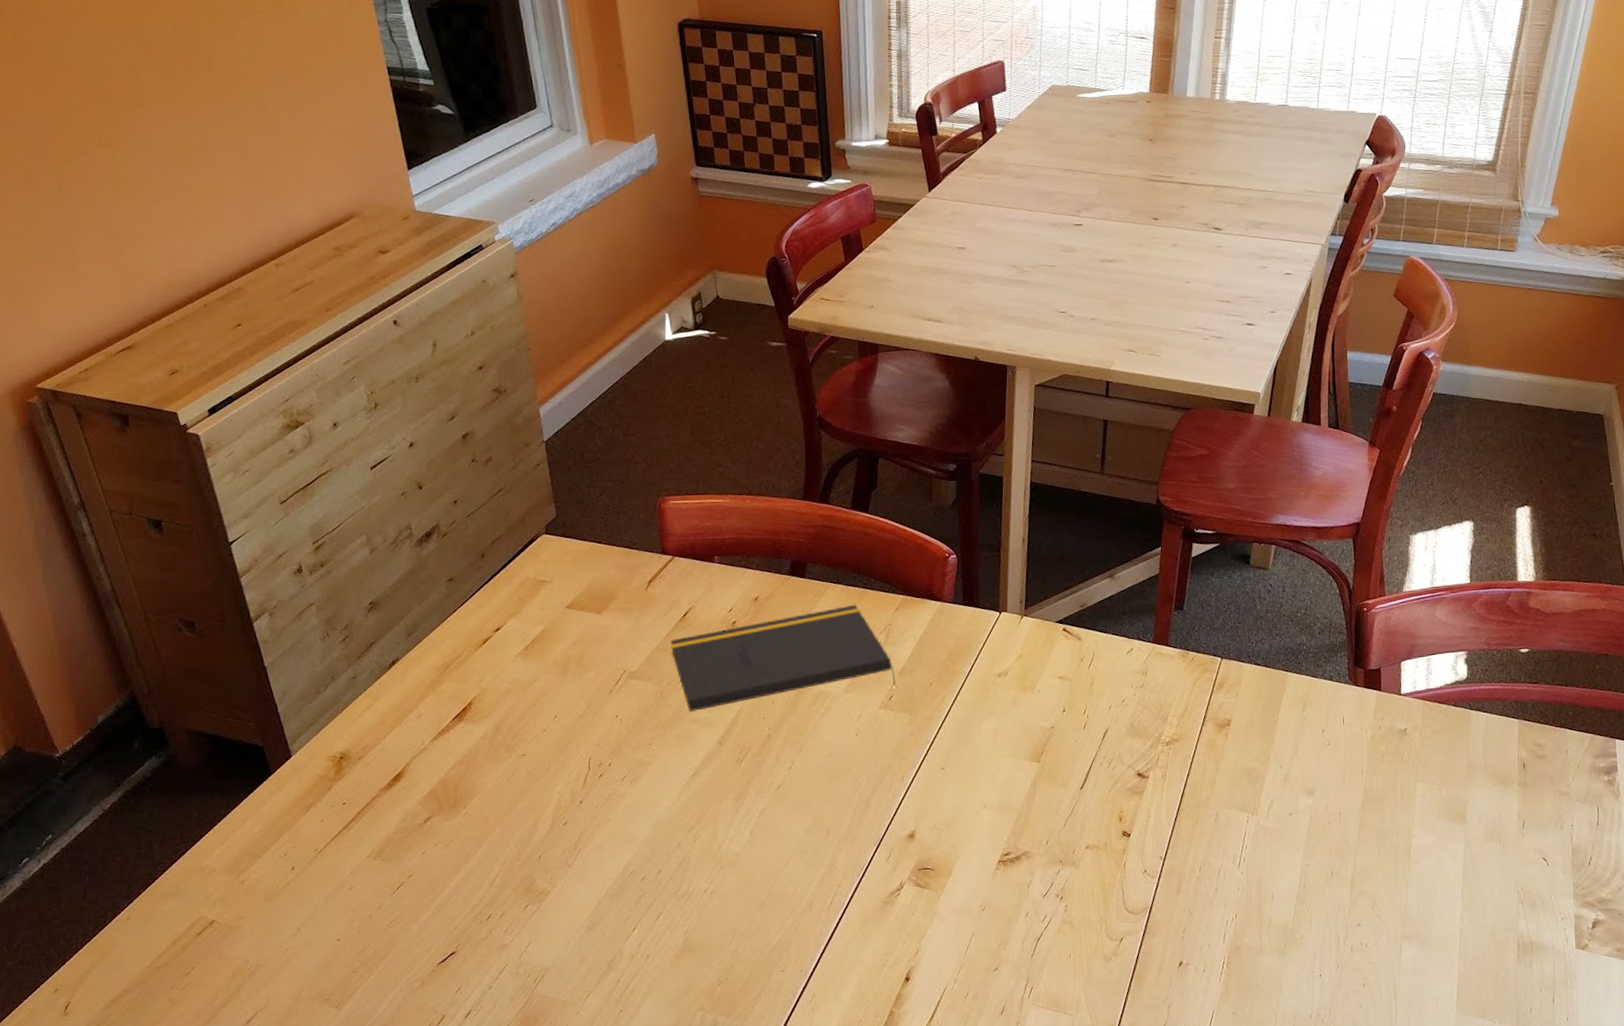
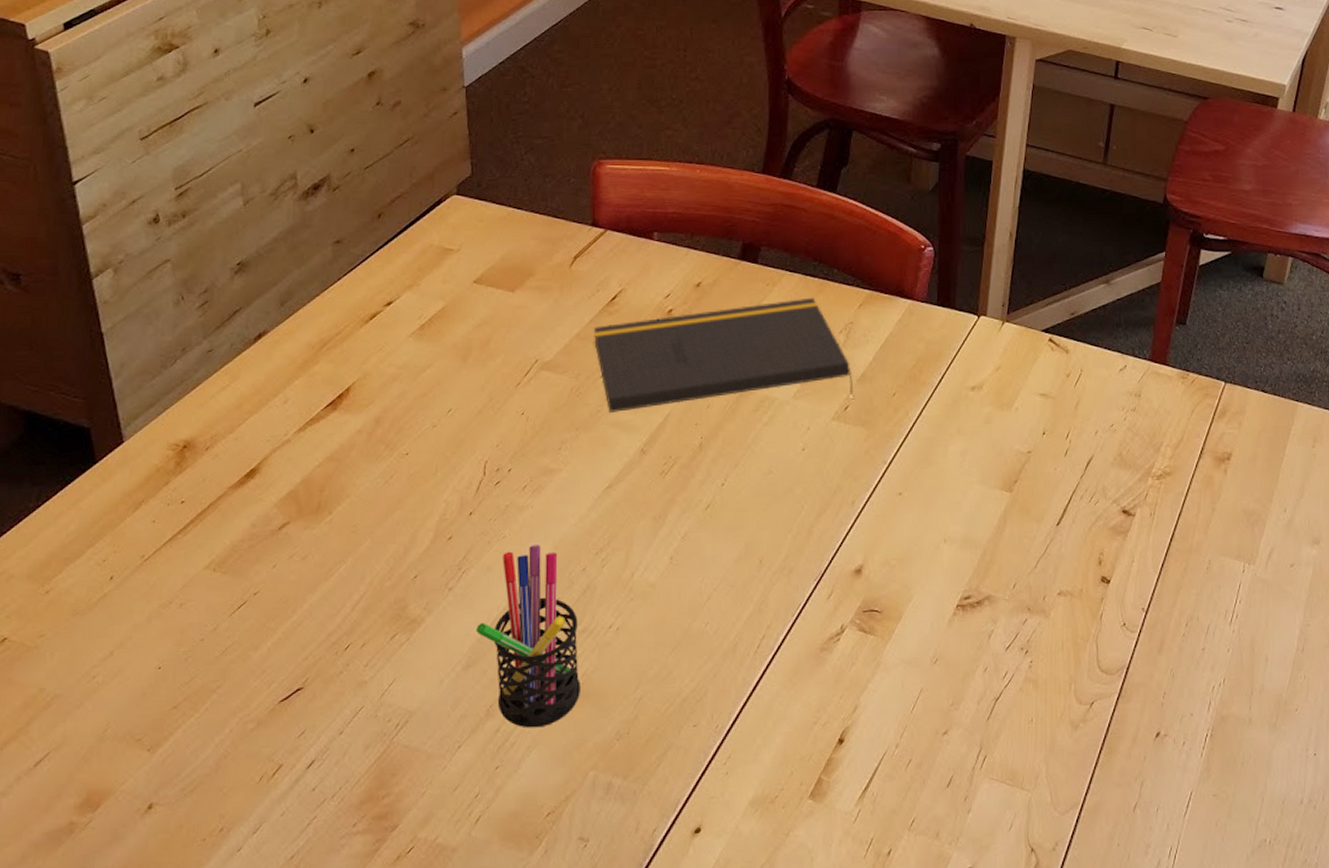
pen holder: none [594,825,685,978] -> present [476,545,580,728]

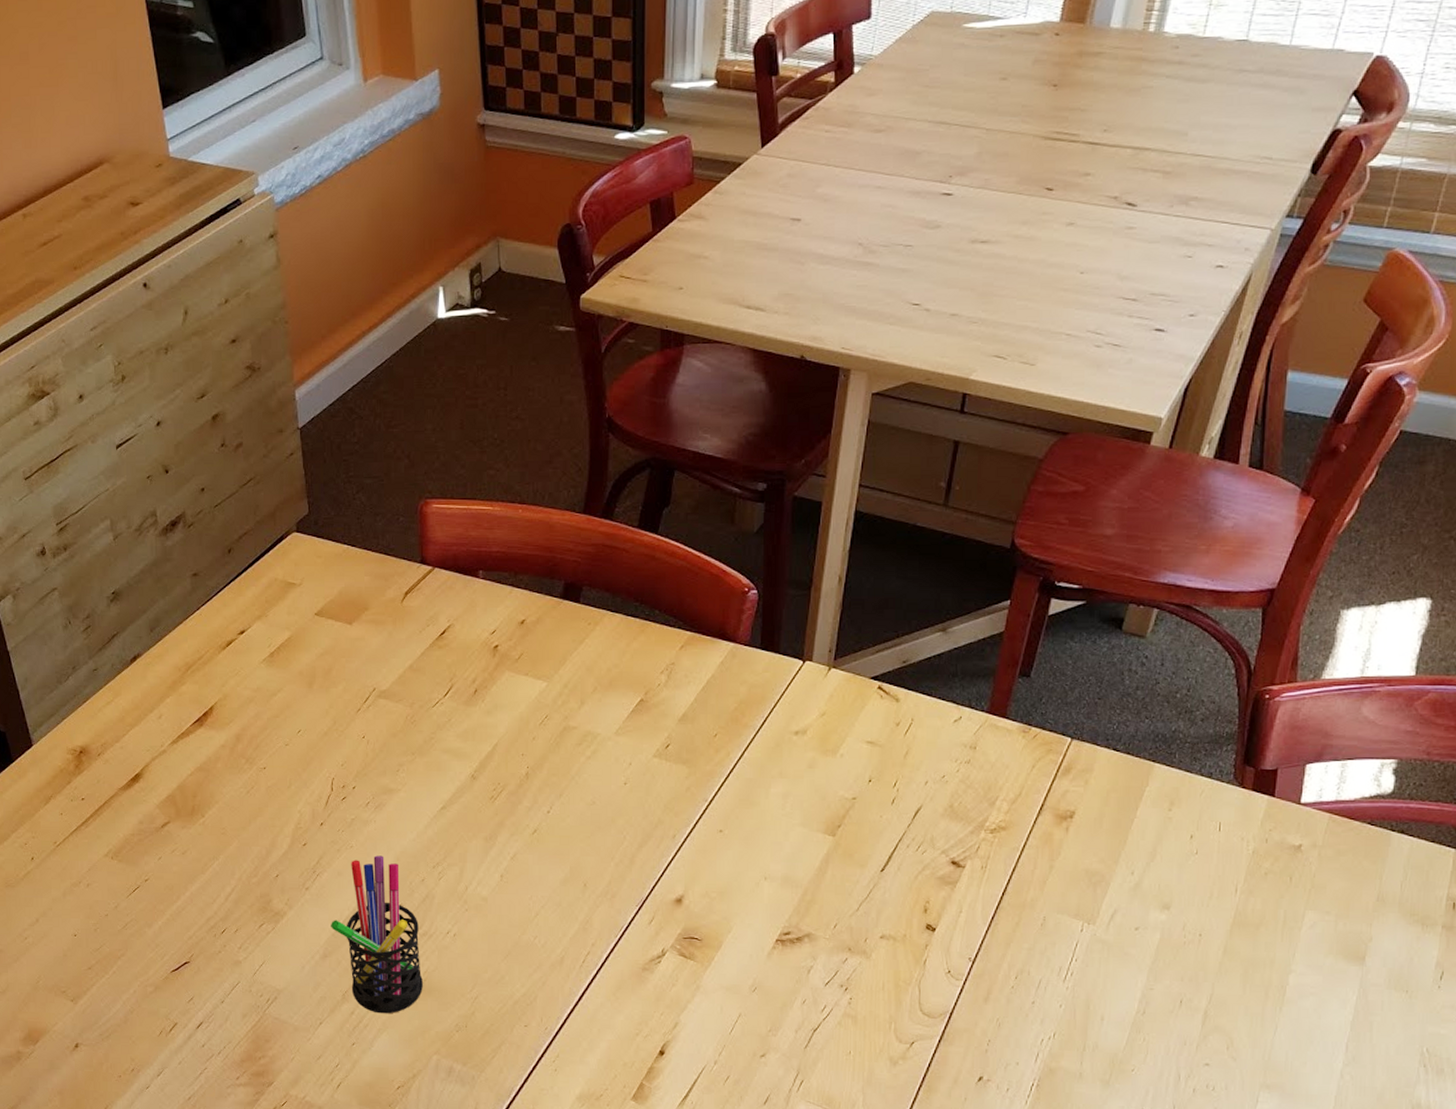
notepad: present [593,297,854,412] -> none [425,637,675,740]

